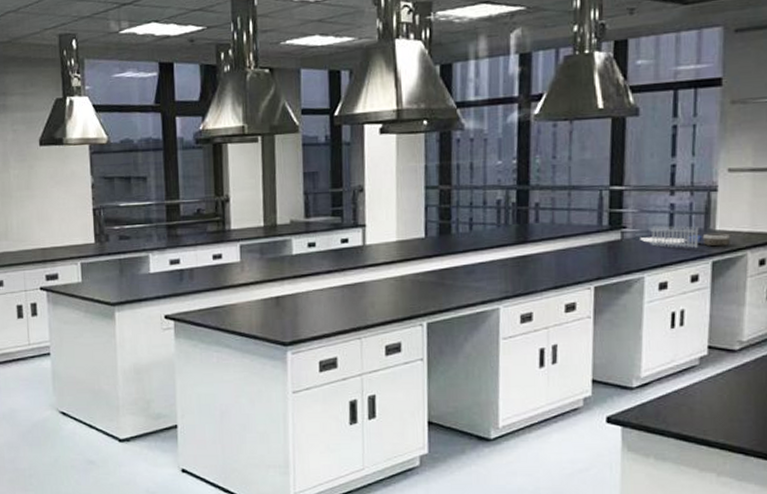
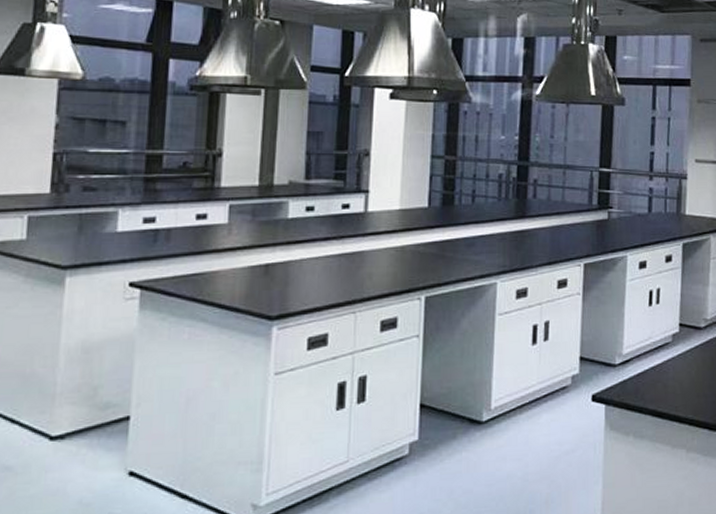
garden set: present [640,224,731,249] -> none [624,206,698,231]

